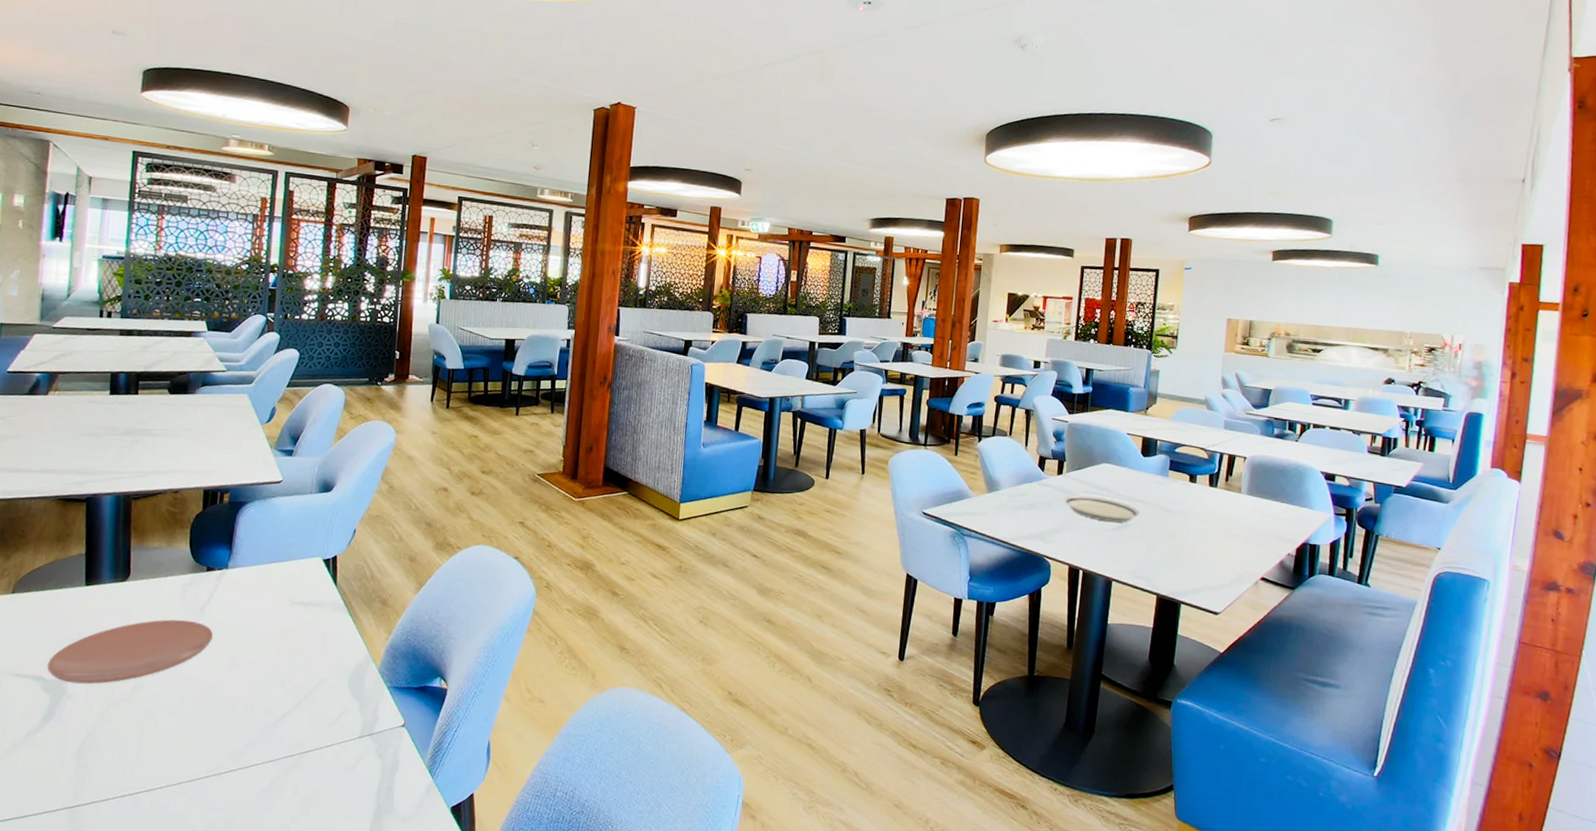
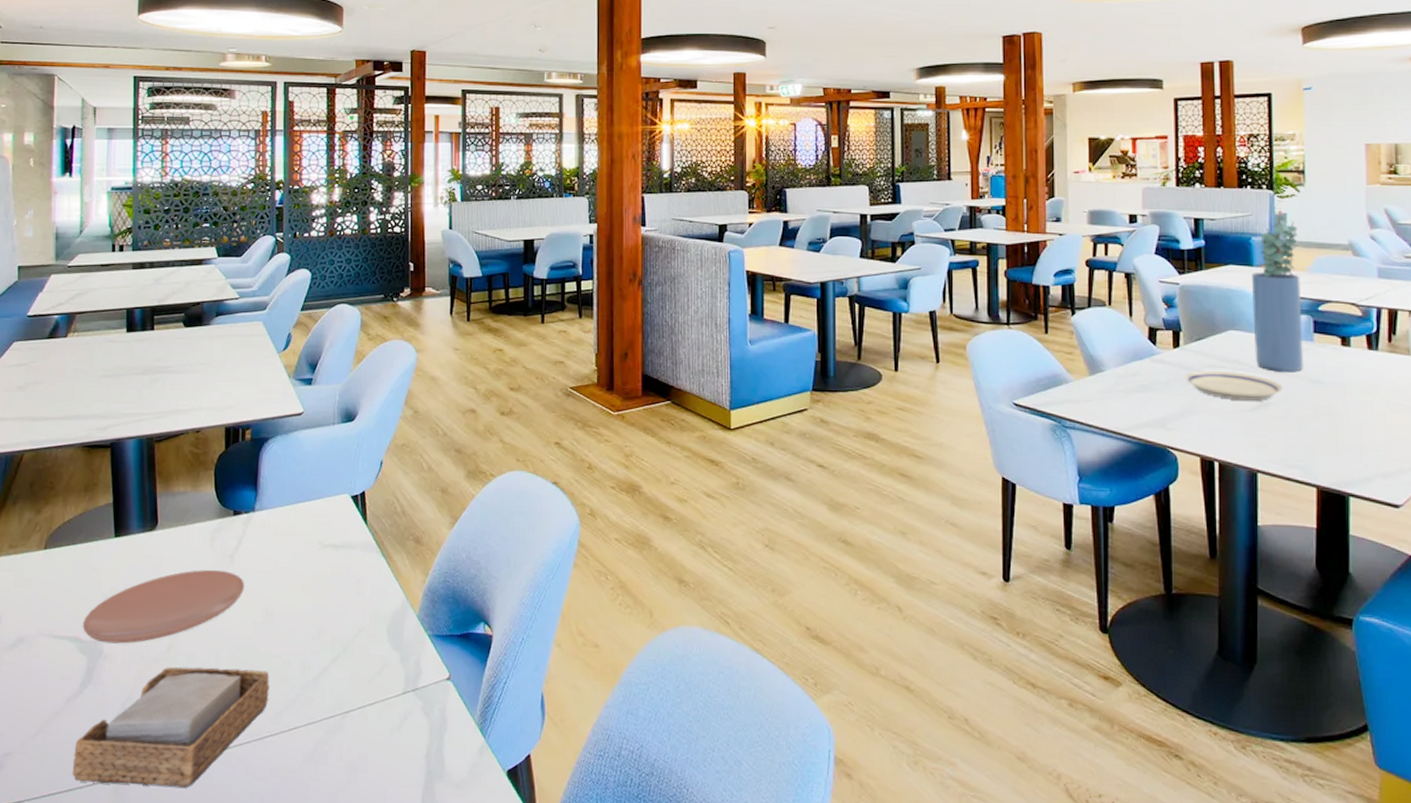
napkin holder: none [28,707,232,816] -> present [72,667,269,788]
vase: none [1121,368,1167,501] -> present [1251,211,1303,372]

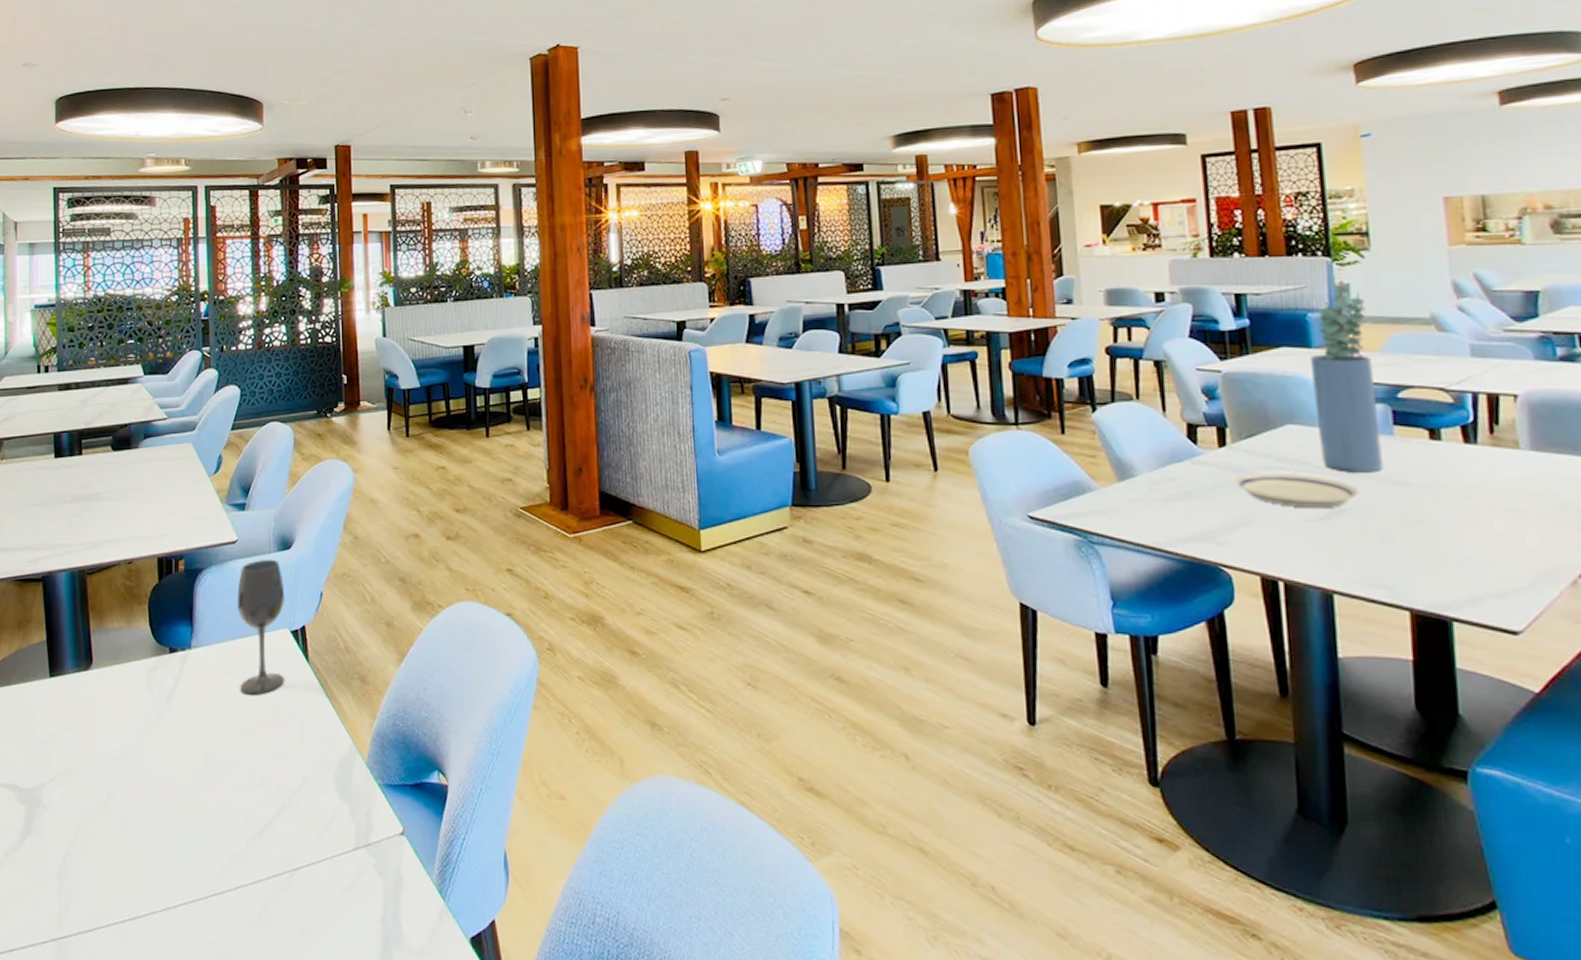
napkin holder: present [72,667,269,788] -> none [15,817,213,950]
plate: present [83,569,244,644] -> none [21,712,183,792]
wine glass: none [300,430,347,554] -> present [236,559,285,695]

